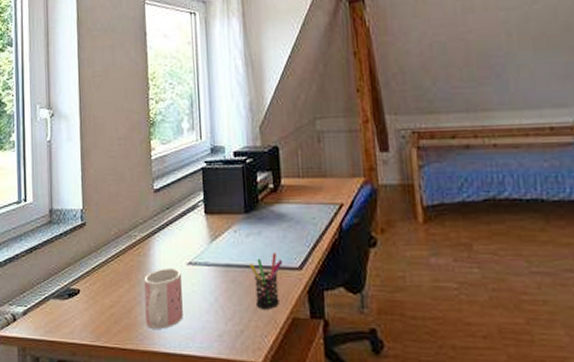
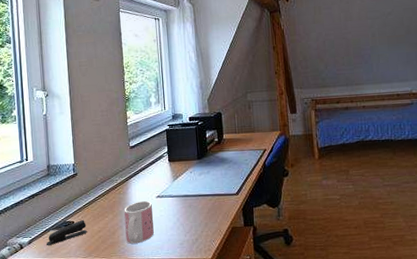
stapler: none [45,288,96,321] -> present [47,220,87,246]
pen holder: present [250,253,283,309] -> none [202,185,225,223]

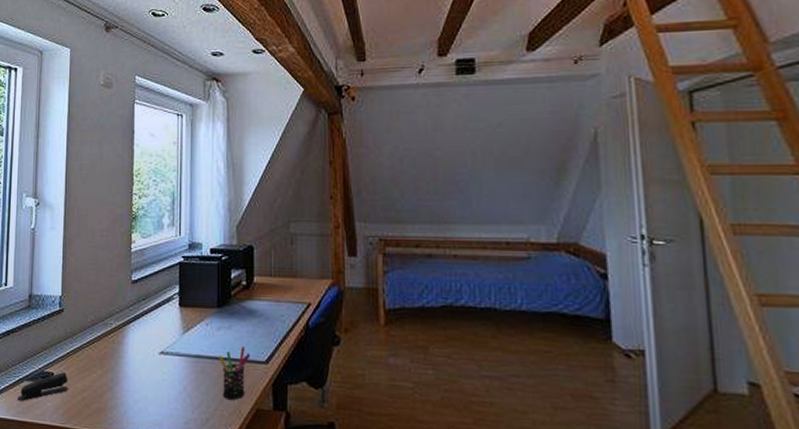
mug: present [124,200,154,244] -> none [116,356,153,414]
pen holder: none [202,185,225,223] -> present [219,346,251,400]

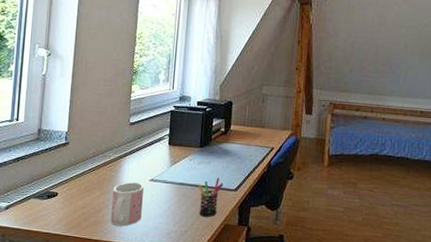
stapler: present [18,372,68,402] -> none [25,192,71,215]
mug: none [116,356,153,414] -> present [110,182,144,226]

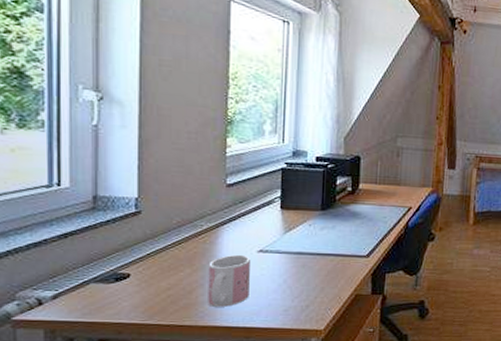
pen holder: present [198,178,224,217] -> none [321,244,353,288]

